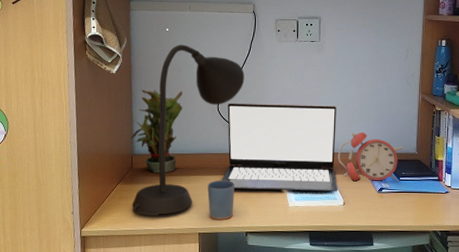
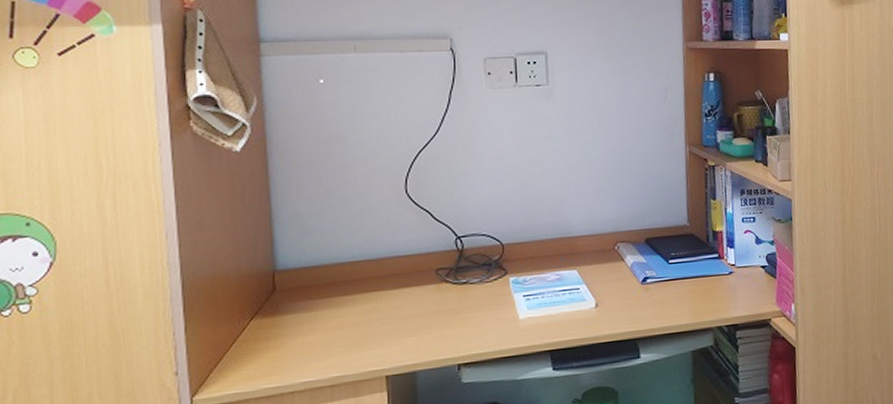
potted plant: present [130,90,183,174] -> none [269,168,351,296]
desk lamp: present [132,44,245,216] -> none [276,101,444,362]
mug: present [207,180,235,220] -> none [396,292,439,353]
laptop: present [222,102,339,191] -> none [418,171,588,304]
alarm clock: present [338,132,405,182] -> none [583,204,672,272]

